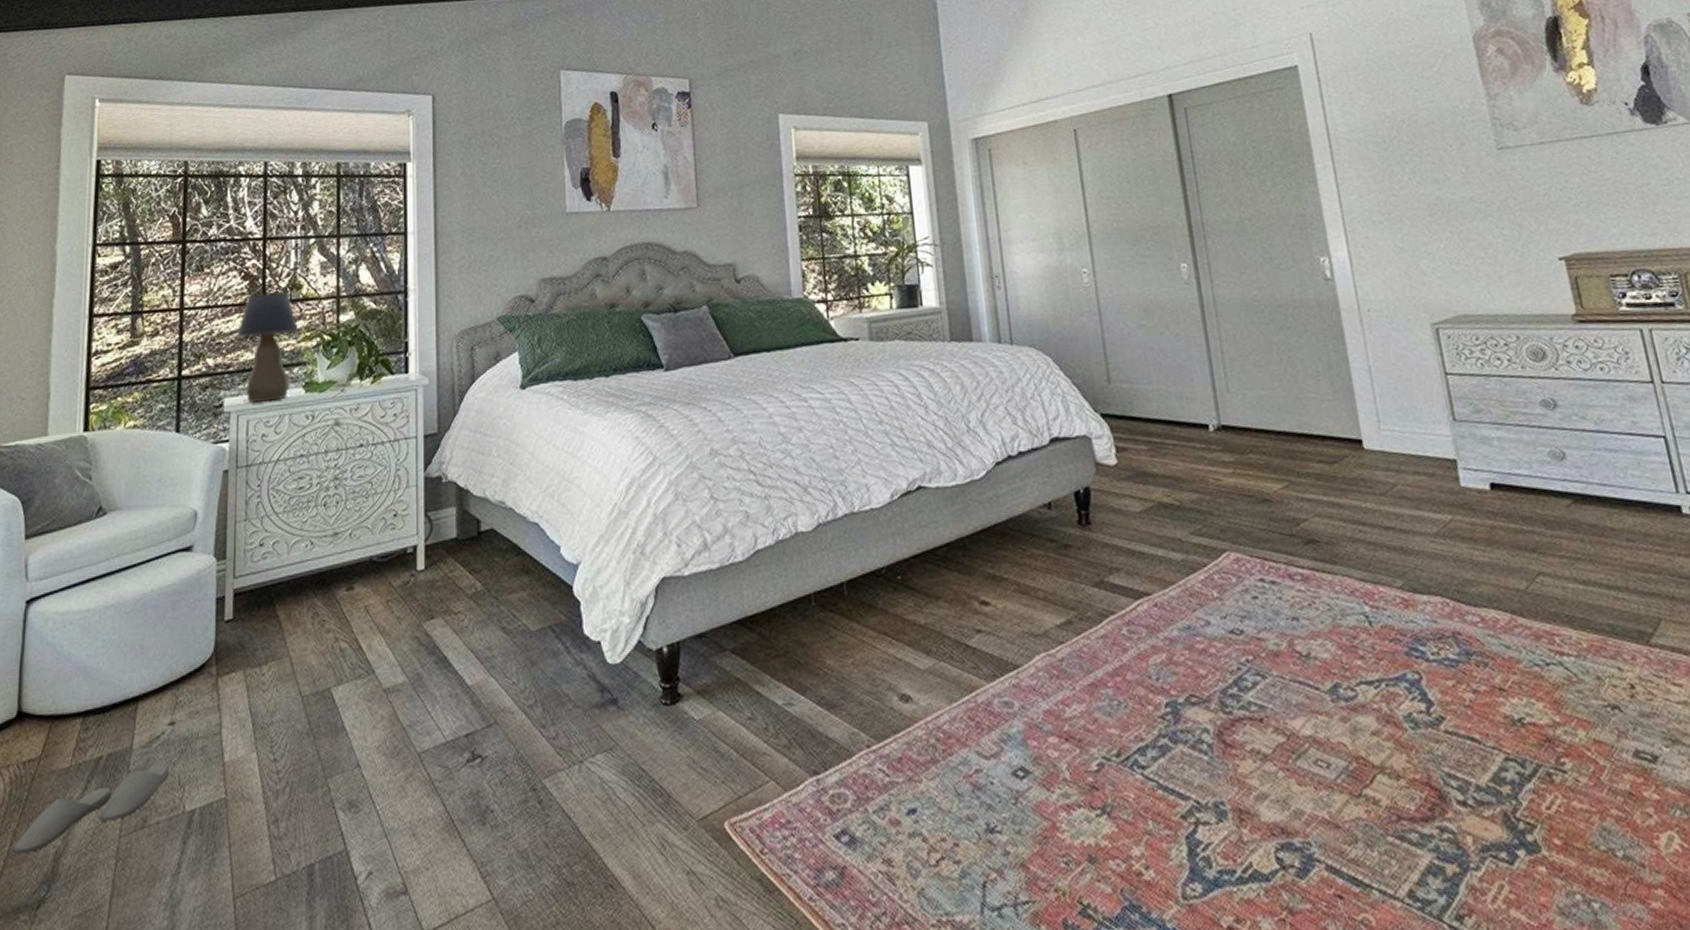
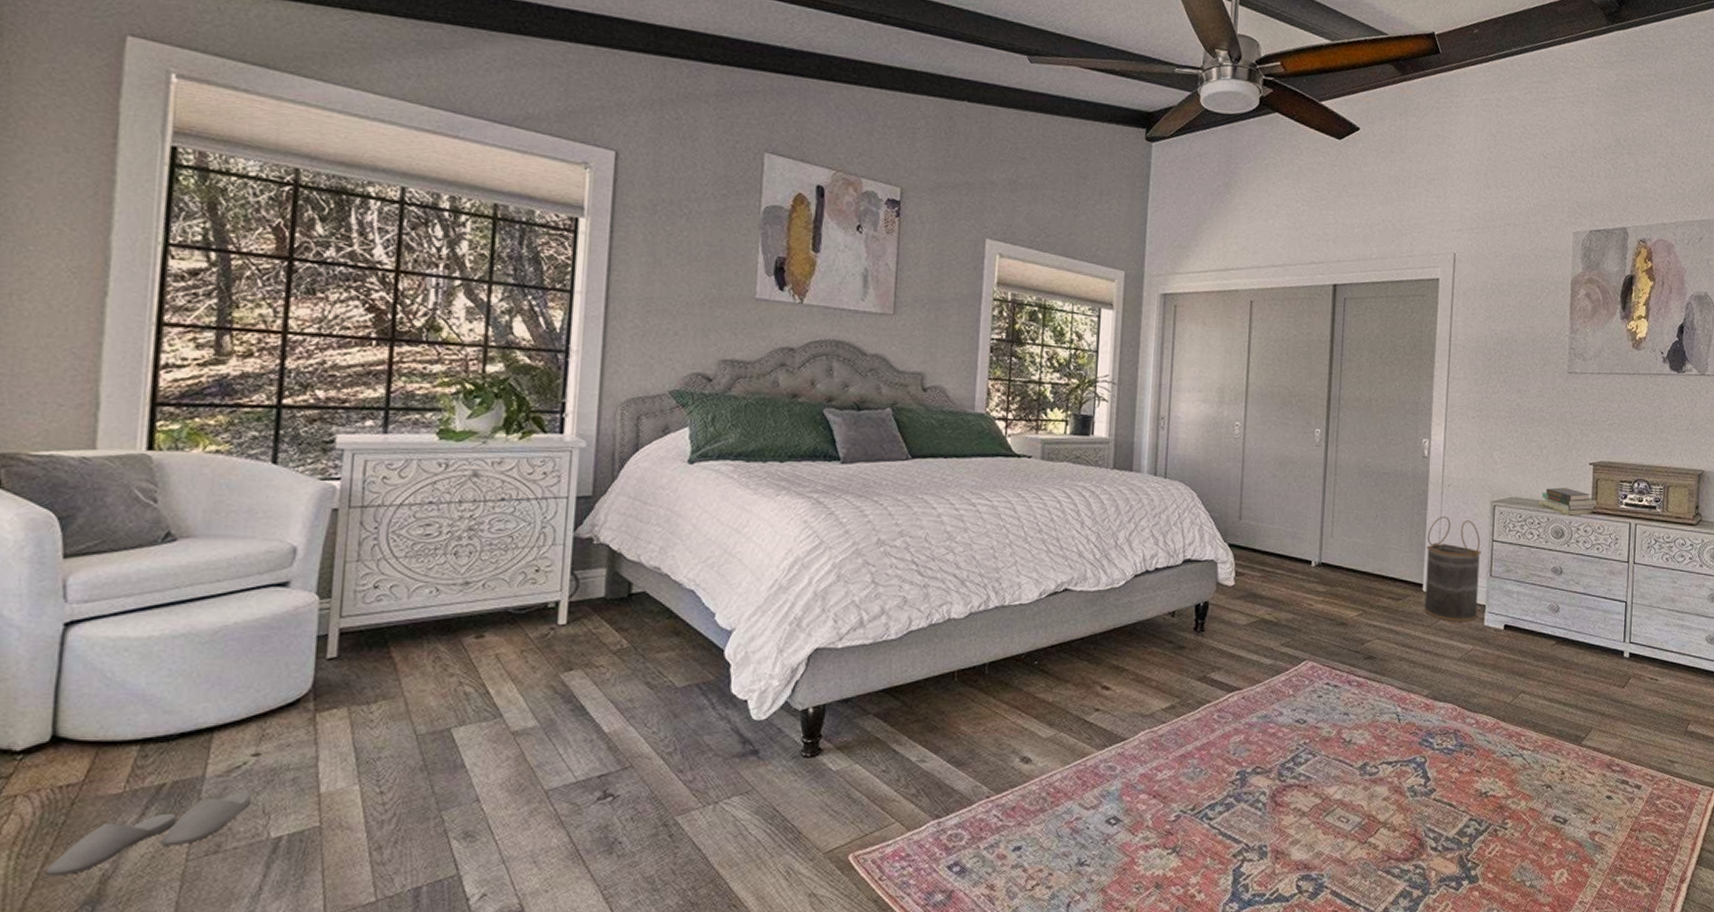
table lamp: present [235,290,300,403] -> none [354,327,436,444]
basket: none [1353,349,1450,486] -> present [1423,516,1481,622]
books: none [1498,293,1584,330] -> present [1539,487,1597,516]

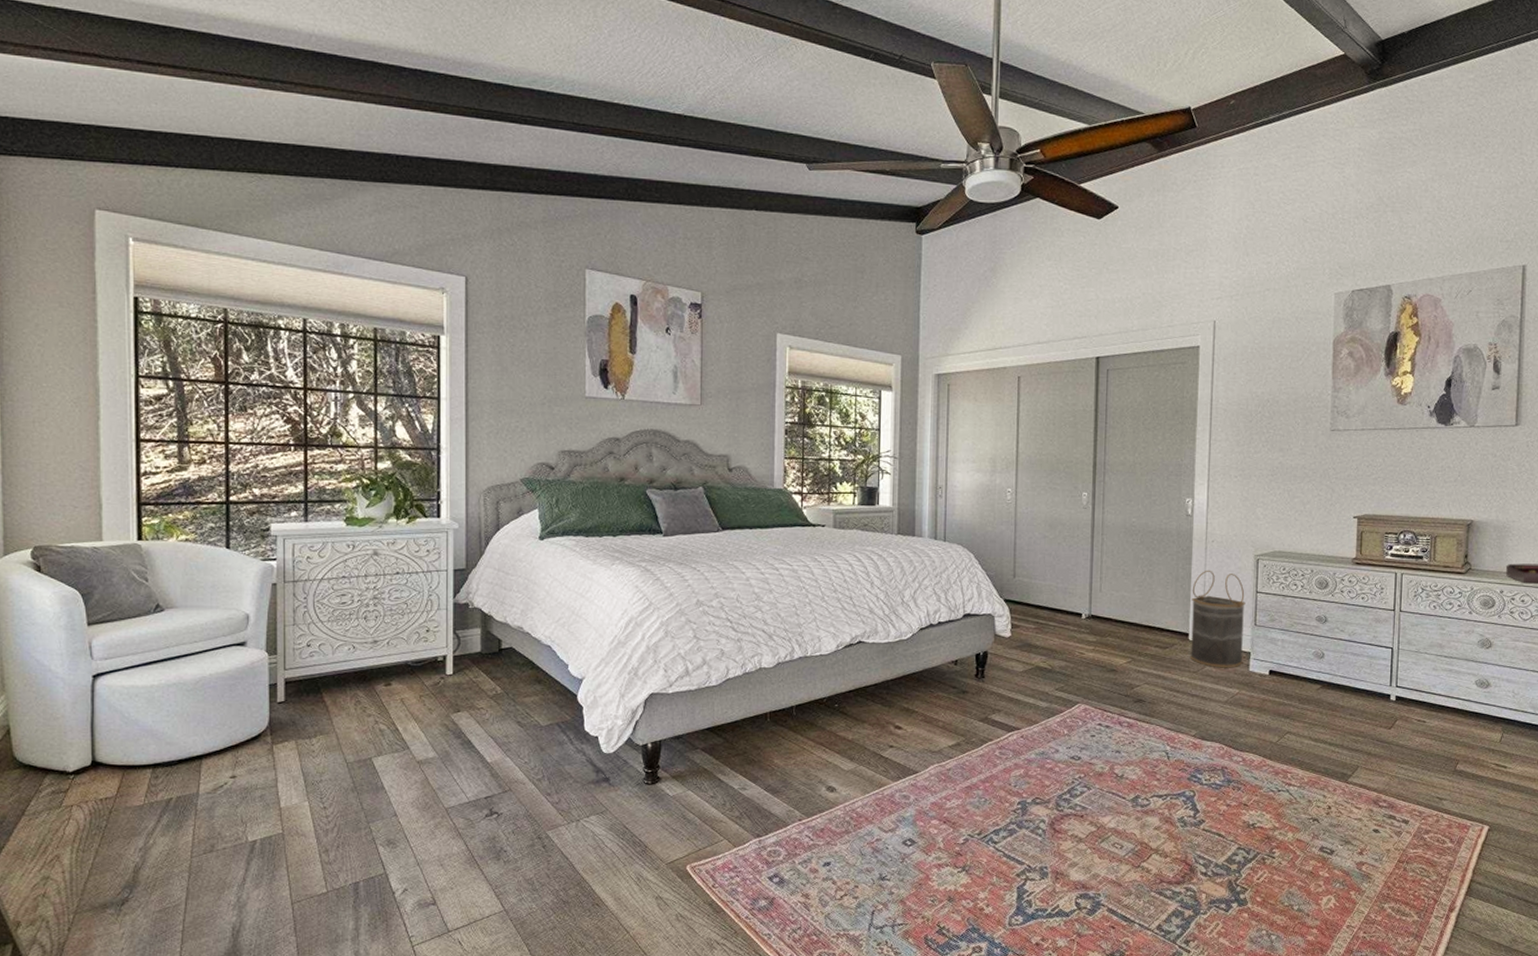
slippers: present [45,791,251,877] -> none [97,805,232,866]
books: present [1539,487,1597,516] -> none [1302,540,1362,567]

